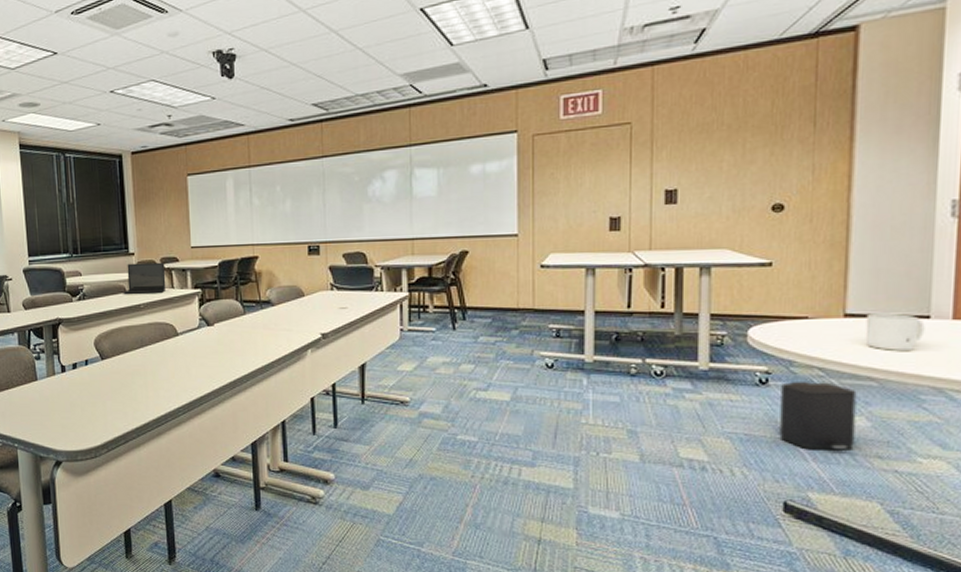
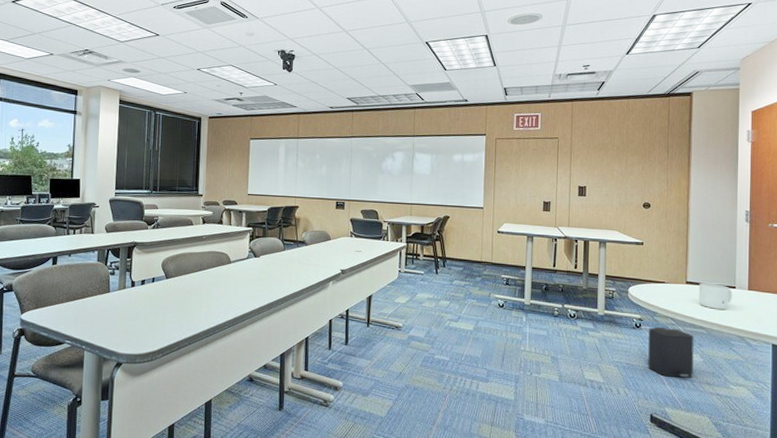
laptop: present [123,262,166,295] -> none [190,202,226,229]

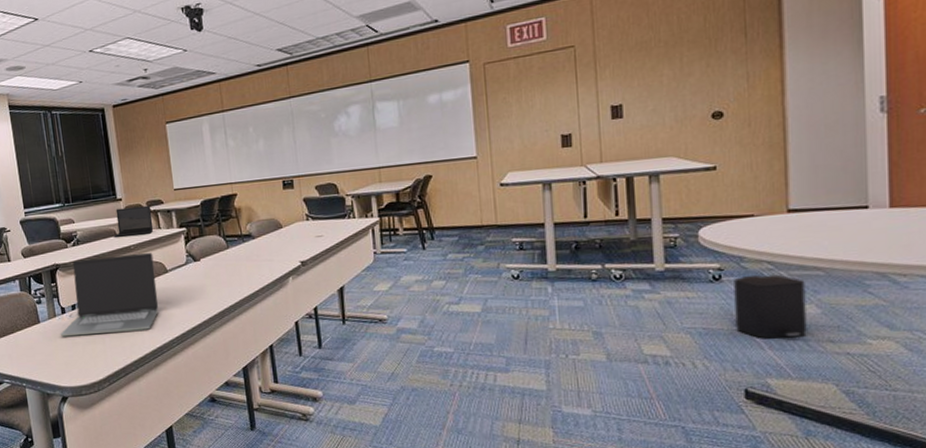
laptop: none [127,241,221,311] -> present [61,253,159,337]
laptop: none [190,202,226,229] -> present [113,205,154,237]
mug: present [698,282,733,310] -> none [808,206,865,241]

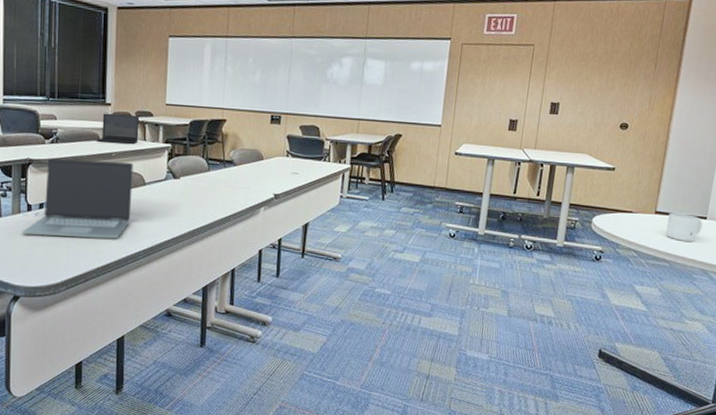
pedal bin: present [734,274,807,339] -> none [603,259,656,313]
mug: none [808,206,865,241] -> present [665,212,703,242]

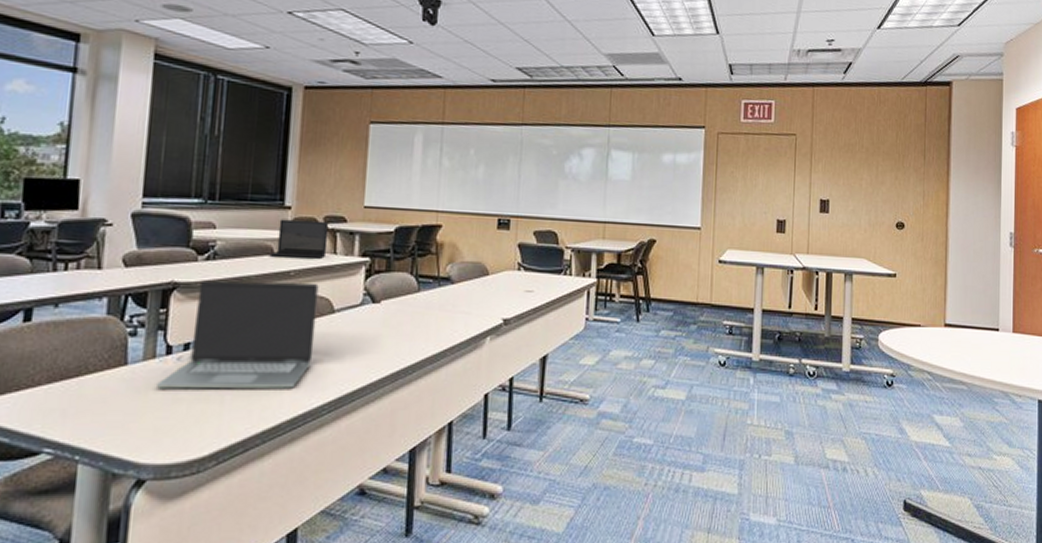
mug: present [665,212,703,242] -> none [958,324,996,358]

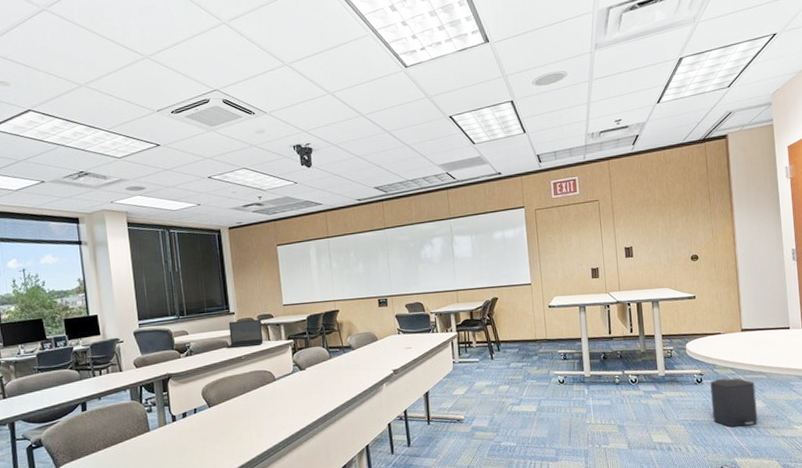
laptop: present [157,280,319,390] -> none [171,363,267,444]
pedal bin: none [901,383,954,449] -> present [710,378,758,428]

